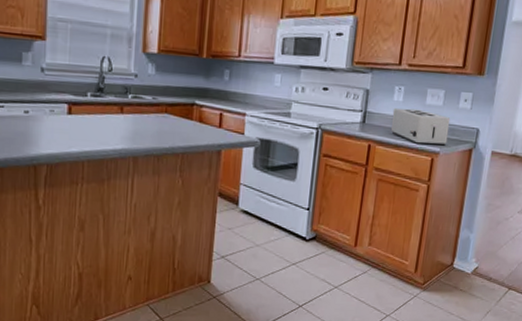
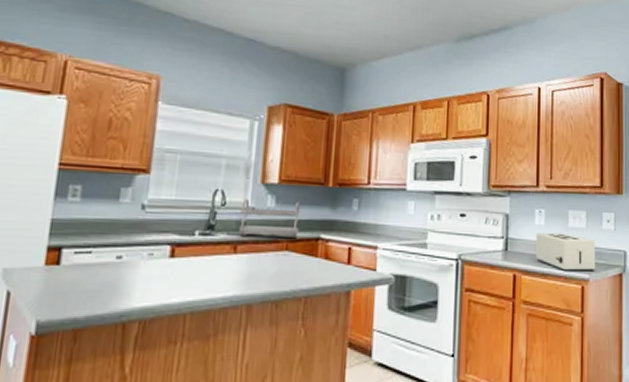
dish rack: none [124,66,178,104] -> present [239,199,301,239]

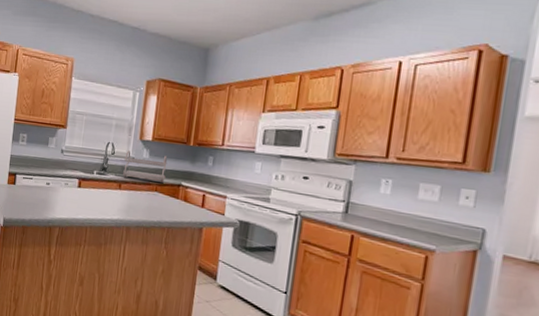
toaster: present [535,232,596,273] -> none [377,200,449,245]

